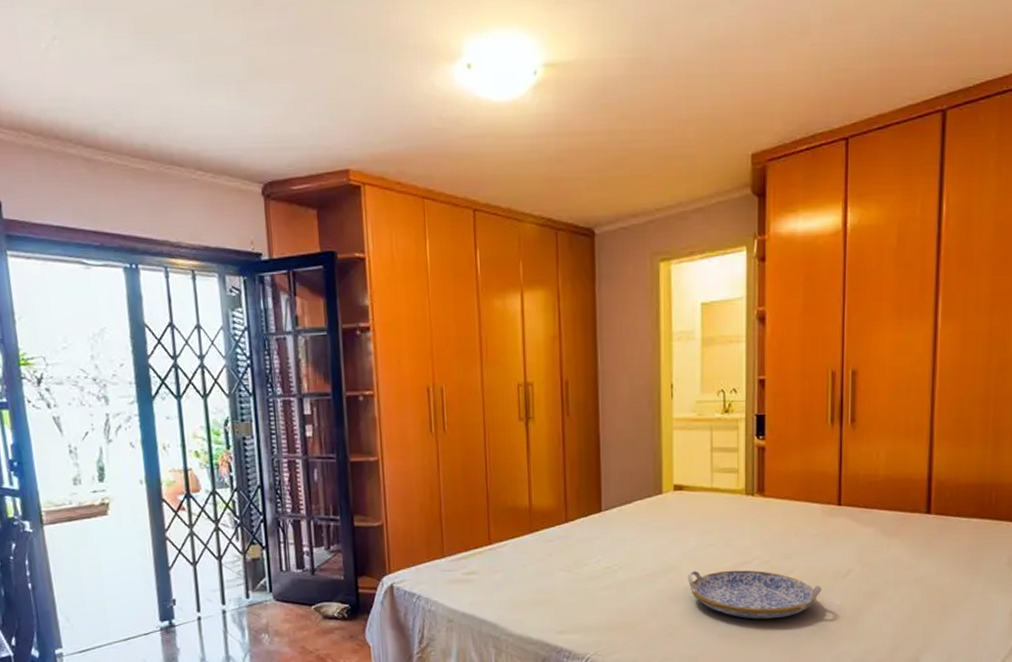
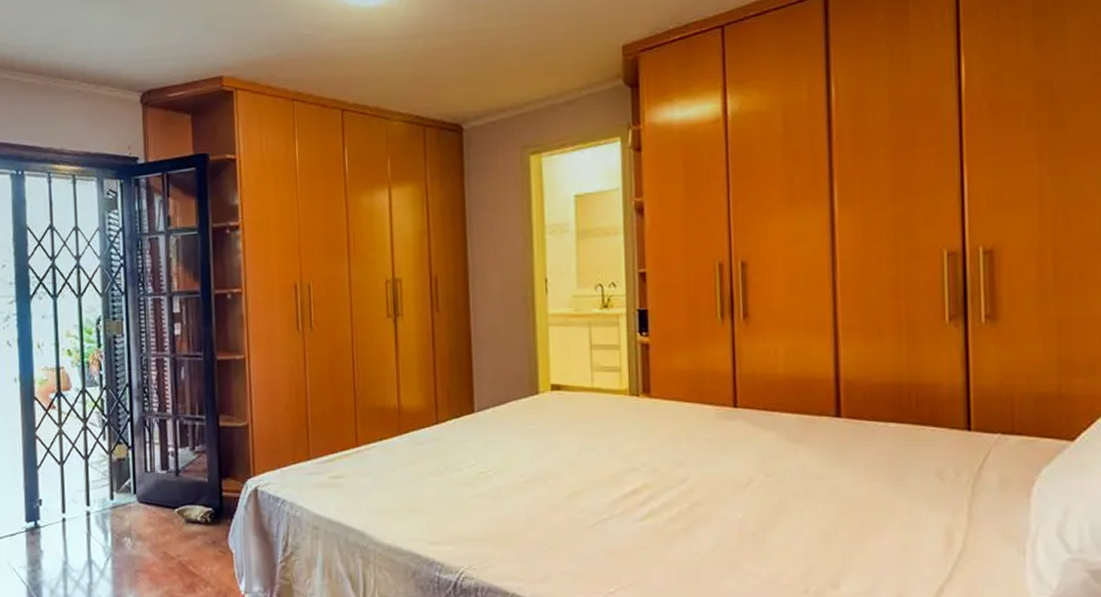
serving tray: present [688,570,822,619] -> none [569,477,720,533]

